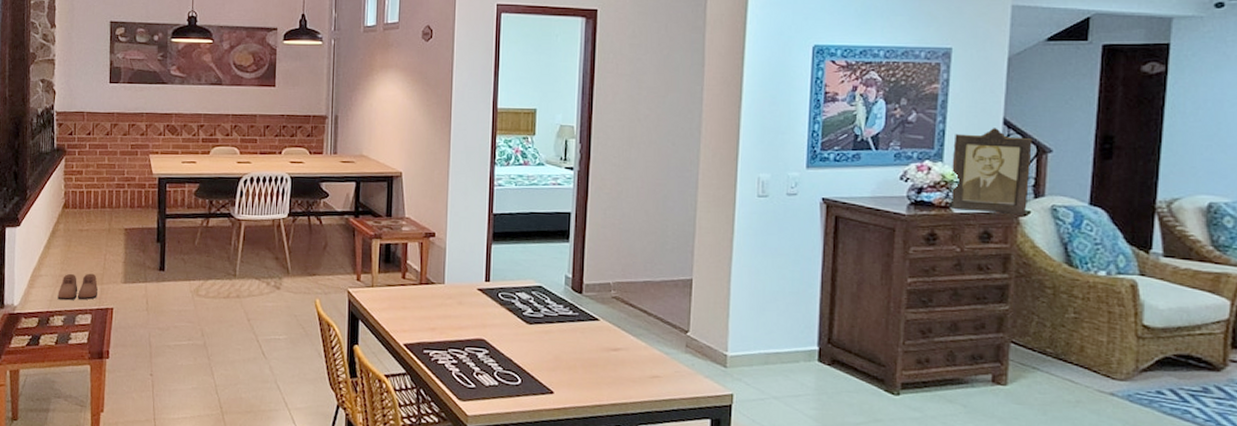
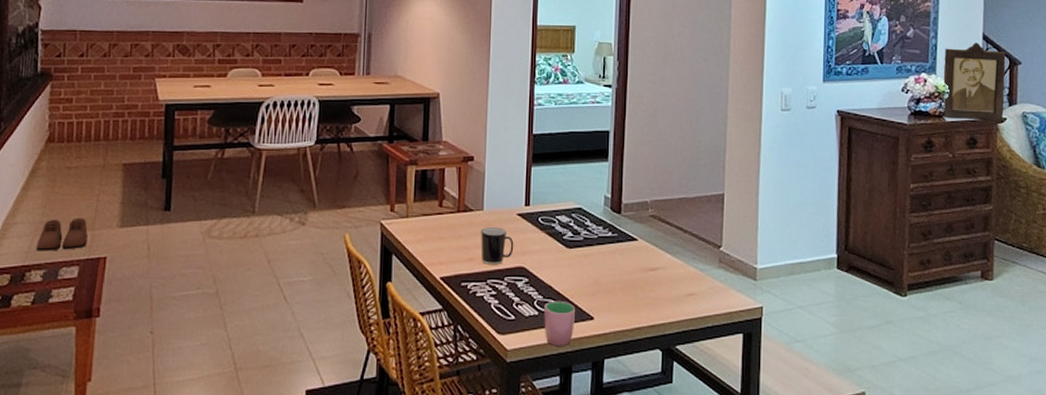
mug: none [442,300,474,336] -> present [481,227,514,266]
cup: none [504,373,536,417] -> present [544,300,576,346]

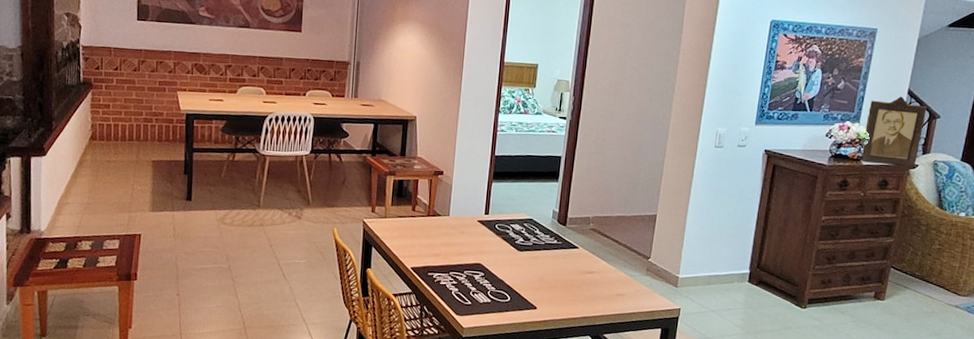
shoe: present [36,217,88,251] -> none [85,201,126,227]
mug: present [481,227,514,266] -> none [445,230,474,261]
cup: present [544,300,576,346] -> none [495,292,522,328]

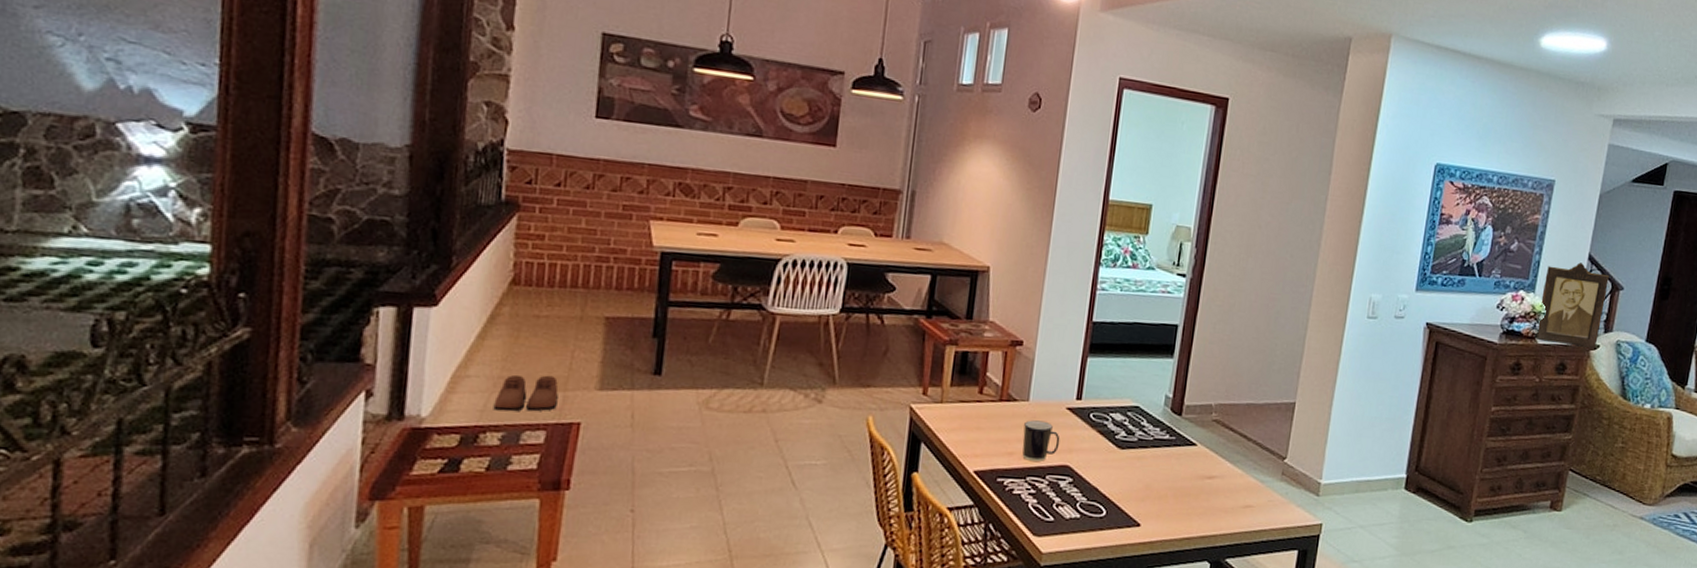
shoe: none [85,201,126,227] -> present [493,374,559,412]
mug: none [445,230,474,261] -> present [1022,420,1060,462]

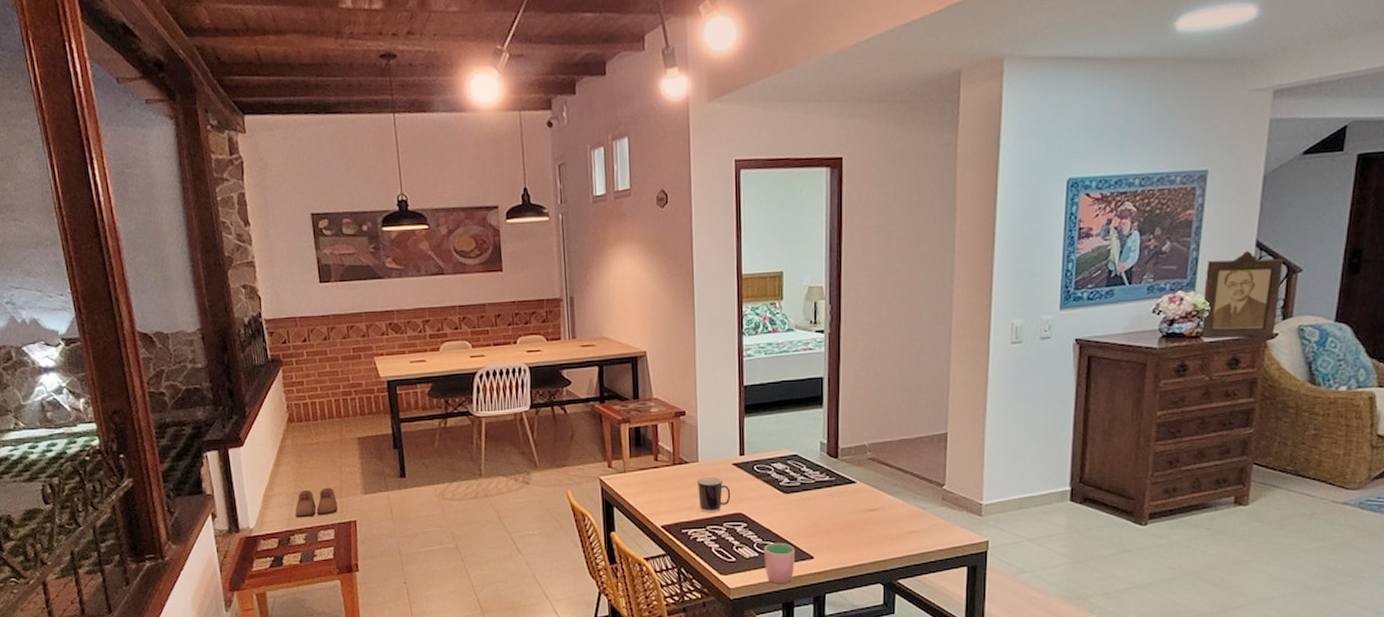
cup: none [1085,503,1122,553] -> present [764,542,796,584]

